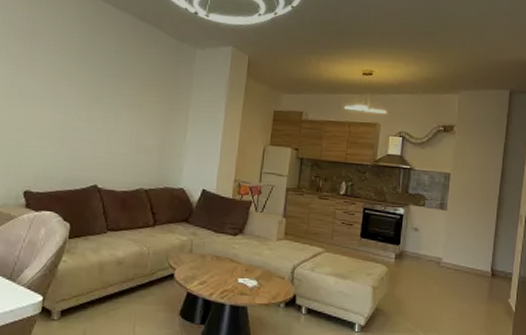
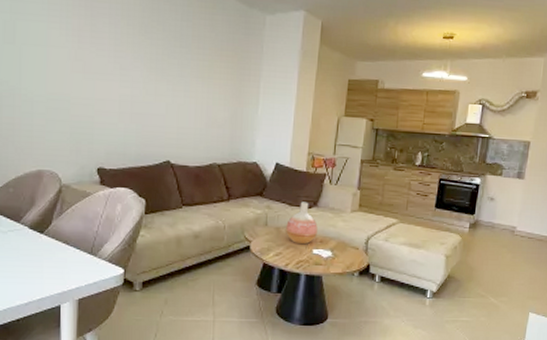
vase: none [211,228,243,274] -> present [286,201,318,245]

